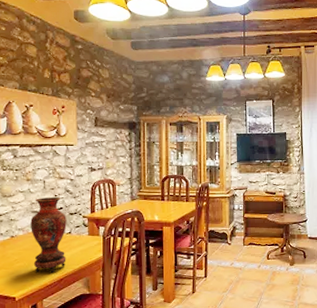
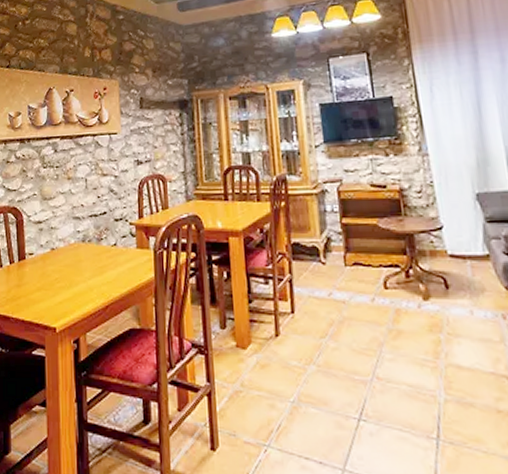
vase: present [30,196,67,273] -> none [72,198,112,298]

